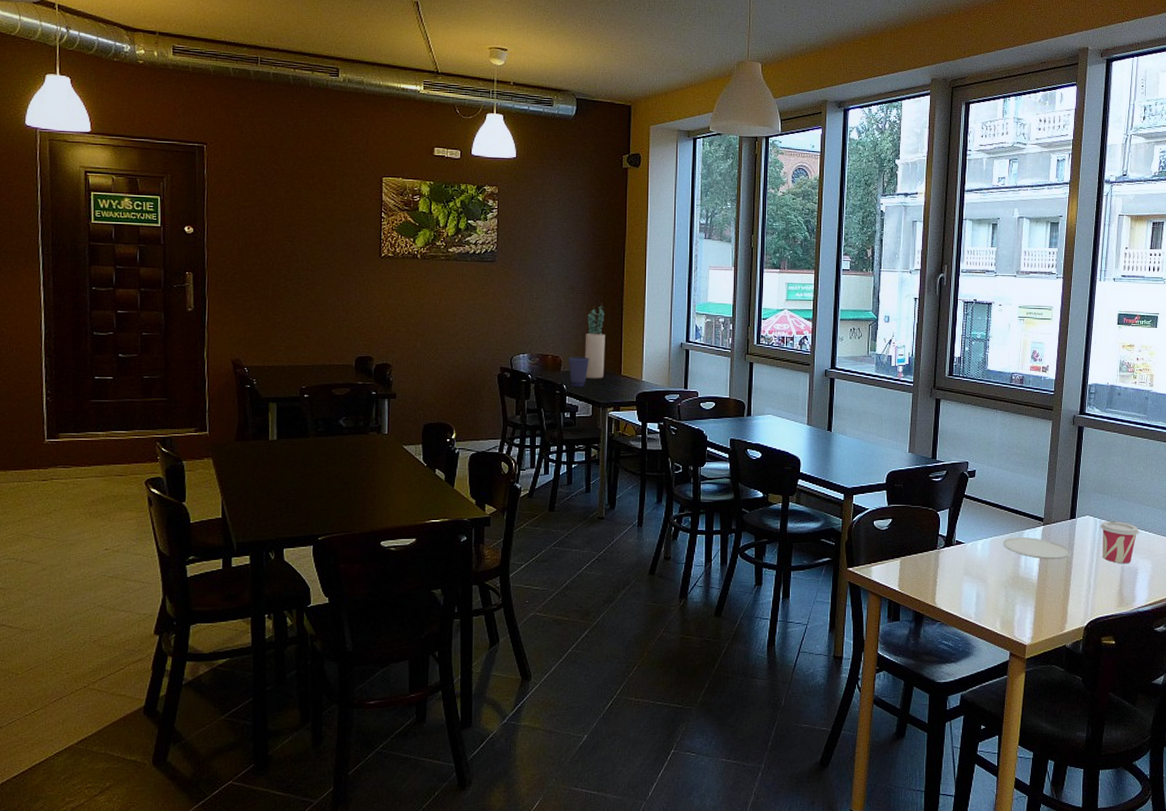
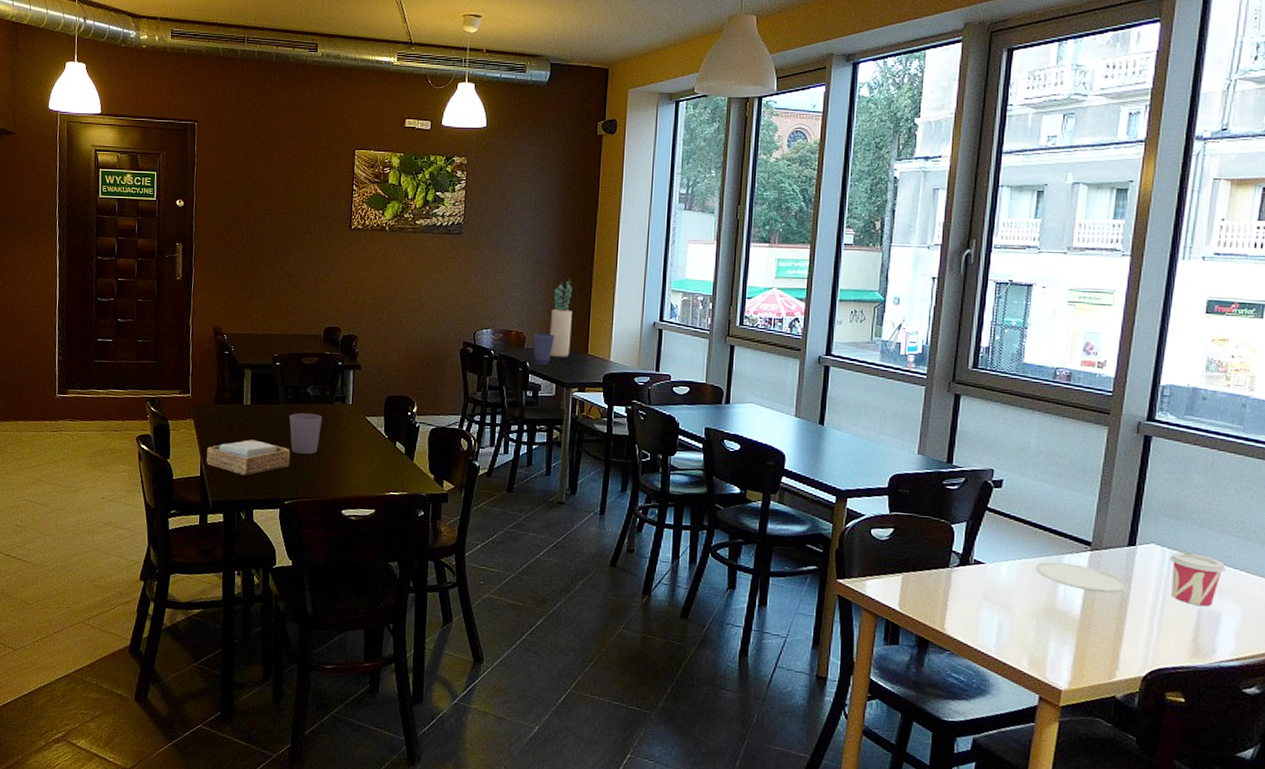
napkin holder: none [228,476,323,514] -> present [206,439,290,476]
dixie cup: none [321,446,356,487] -> present [289,413,322,455]

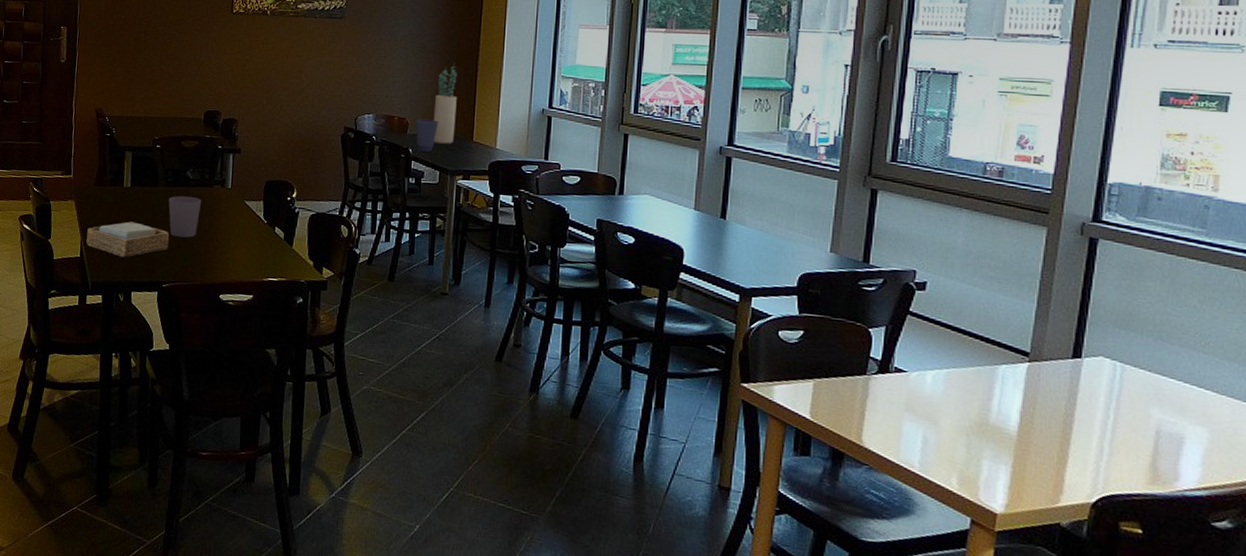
plate: present [1034,561,1127,593] -> none [964,372,1072,409]
cup: present [1170,552,1227,607] -> none [1121,367,1190,429]

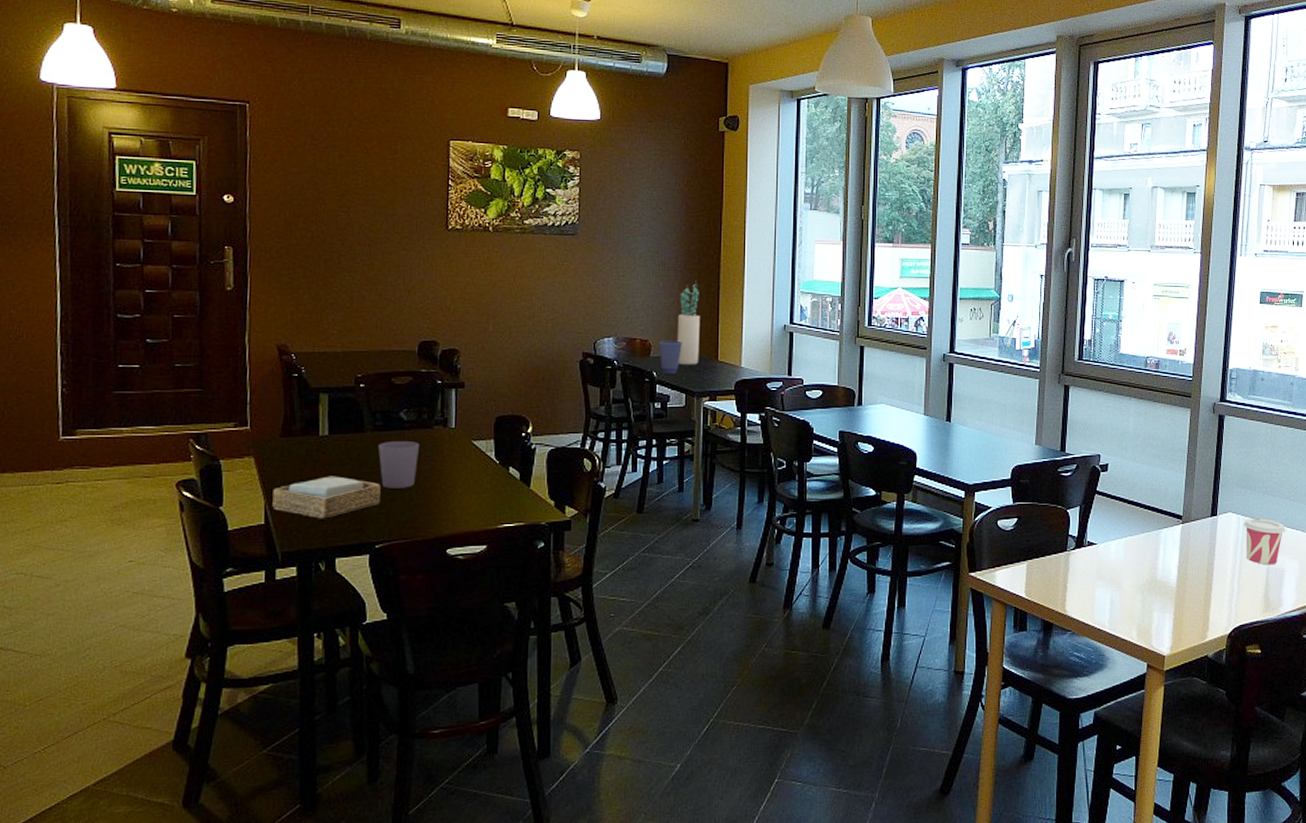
cup: none [1121,367,1190,429] -> present [1243,518,1286,565]

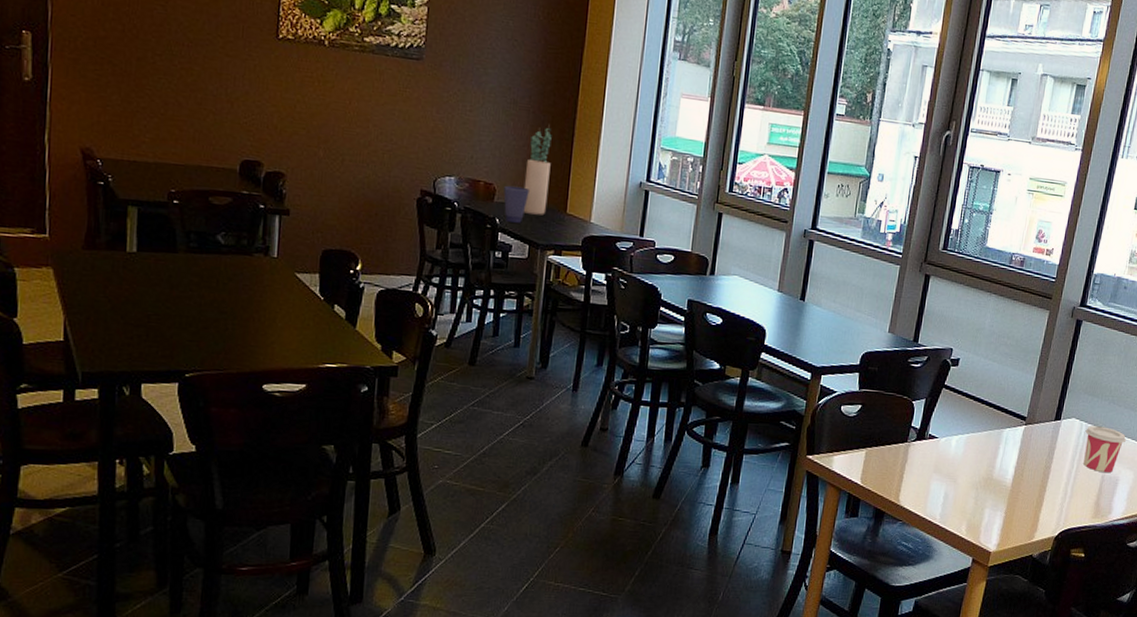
napkin holder: present [272,476,381,519] -> none [72,296,193,342]
dixie cup: present [378,442,419,488] -> none [192,265,237,317]

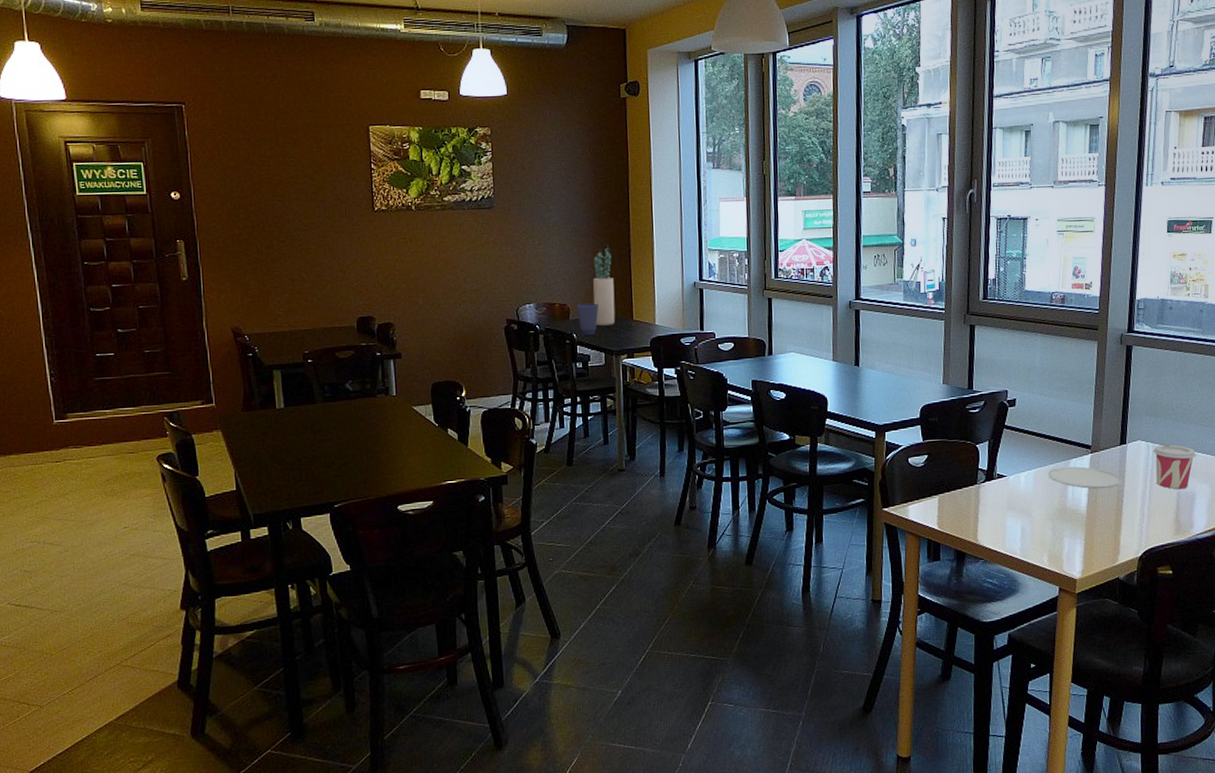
plate: none [978,435,1051,463] -> present [1047,466,1122,489]

